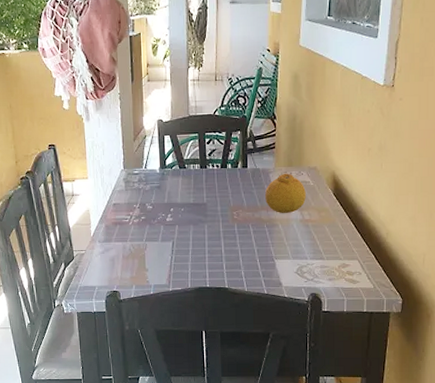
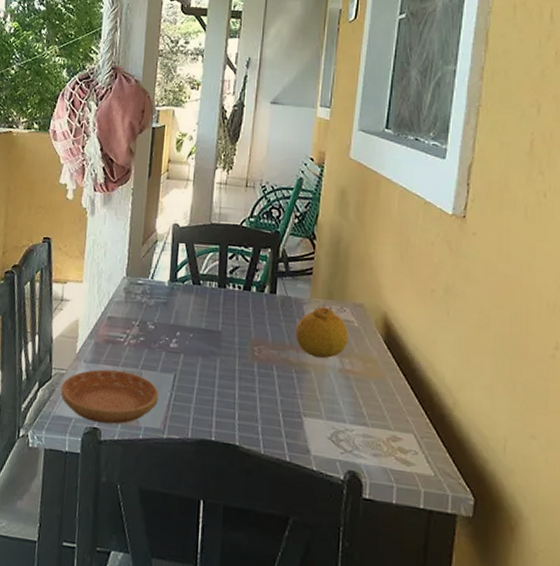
saucer: none [83,245,162,287] -> present [61,369,159,424]

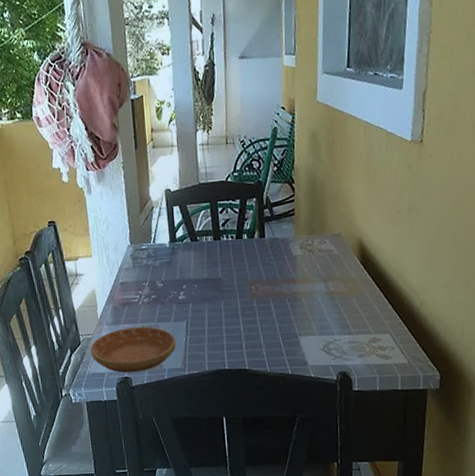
fruit: present [295,306,348,358] -> none [285,241,330,286]

